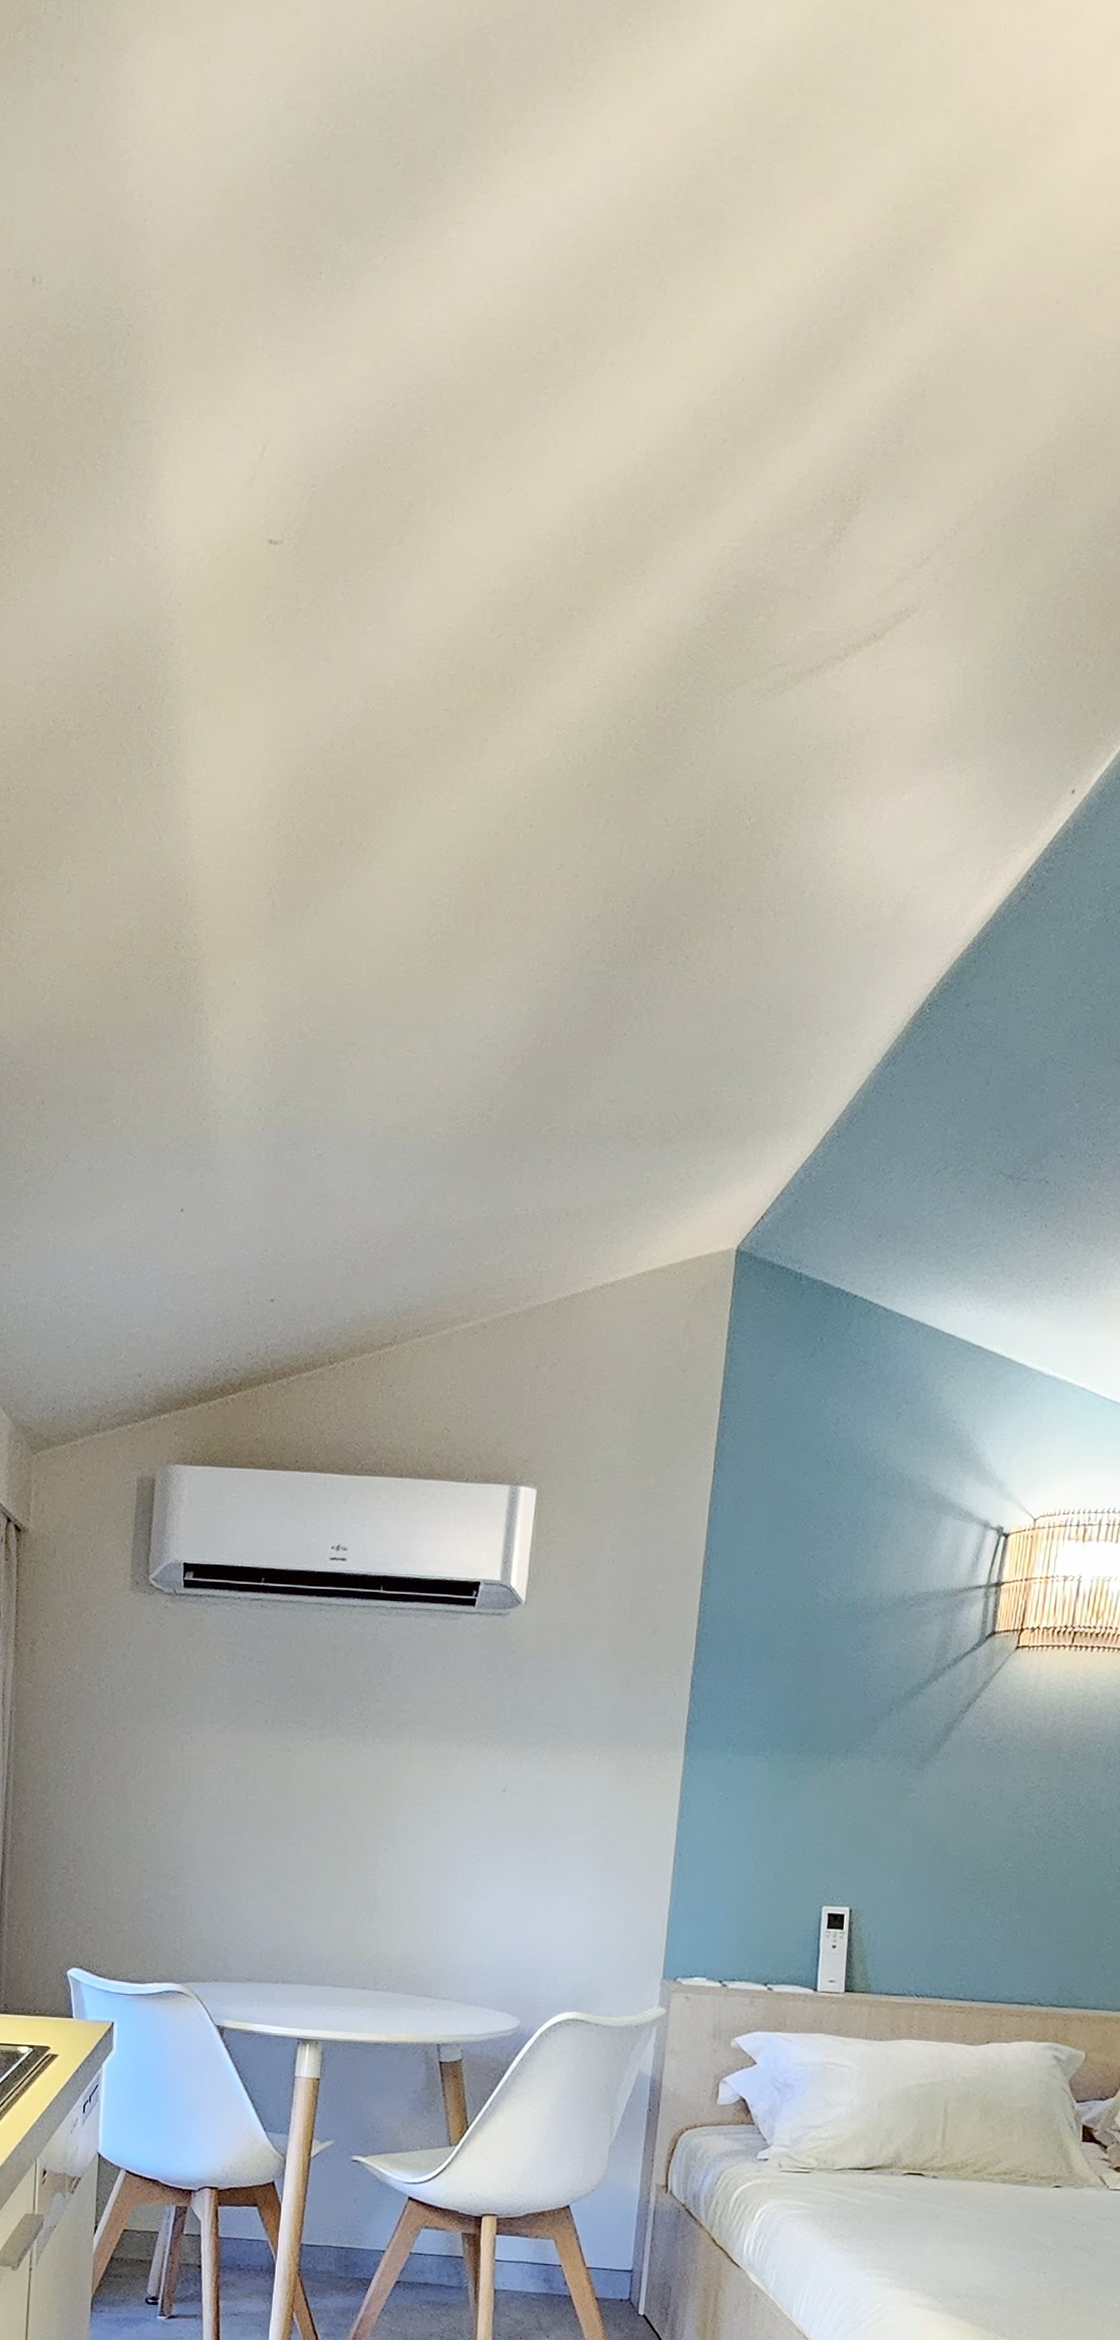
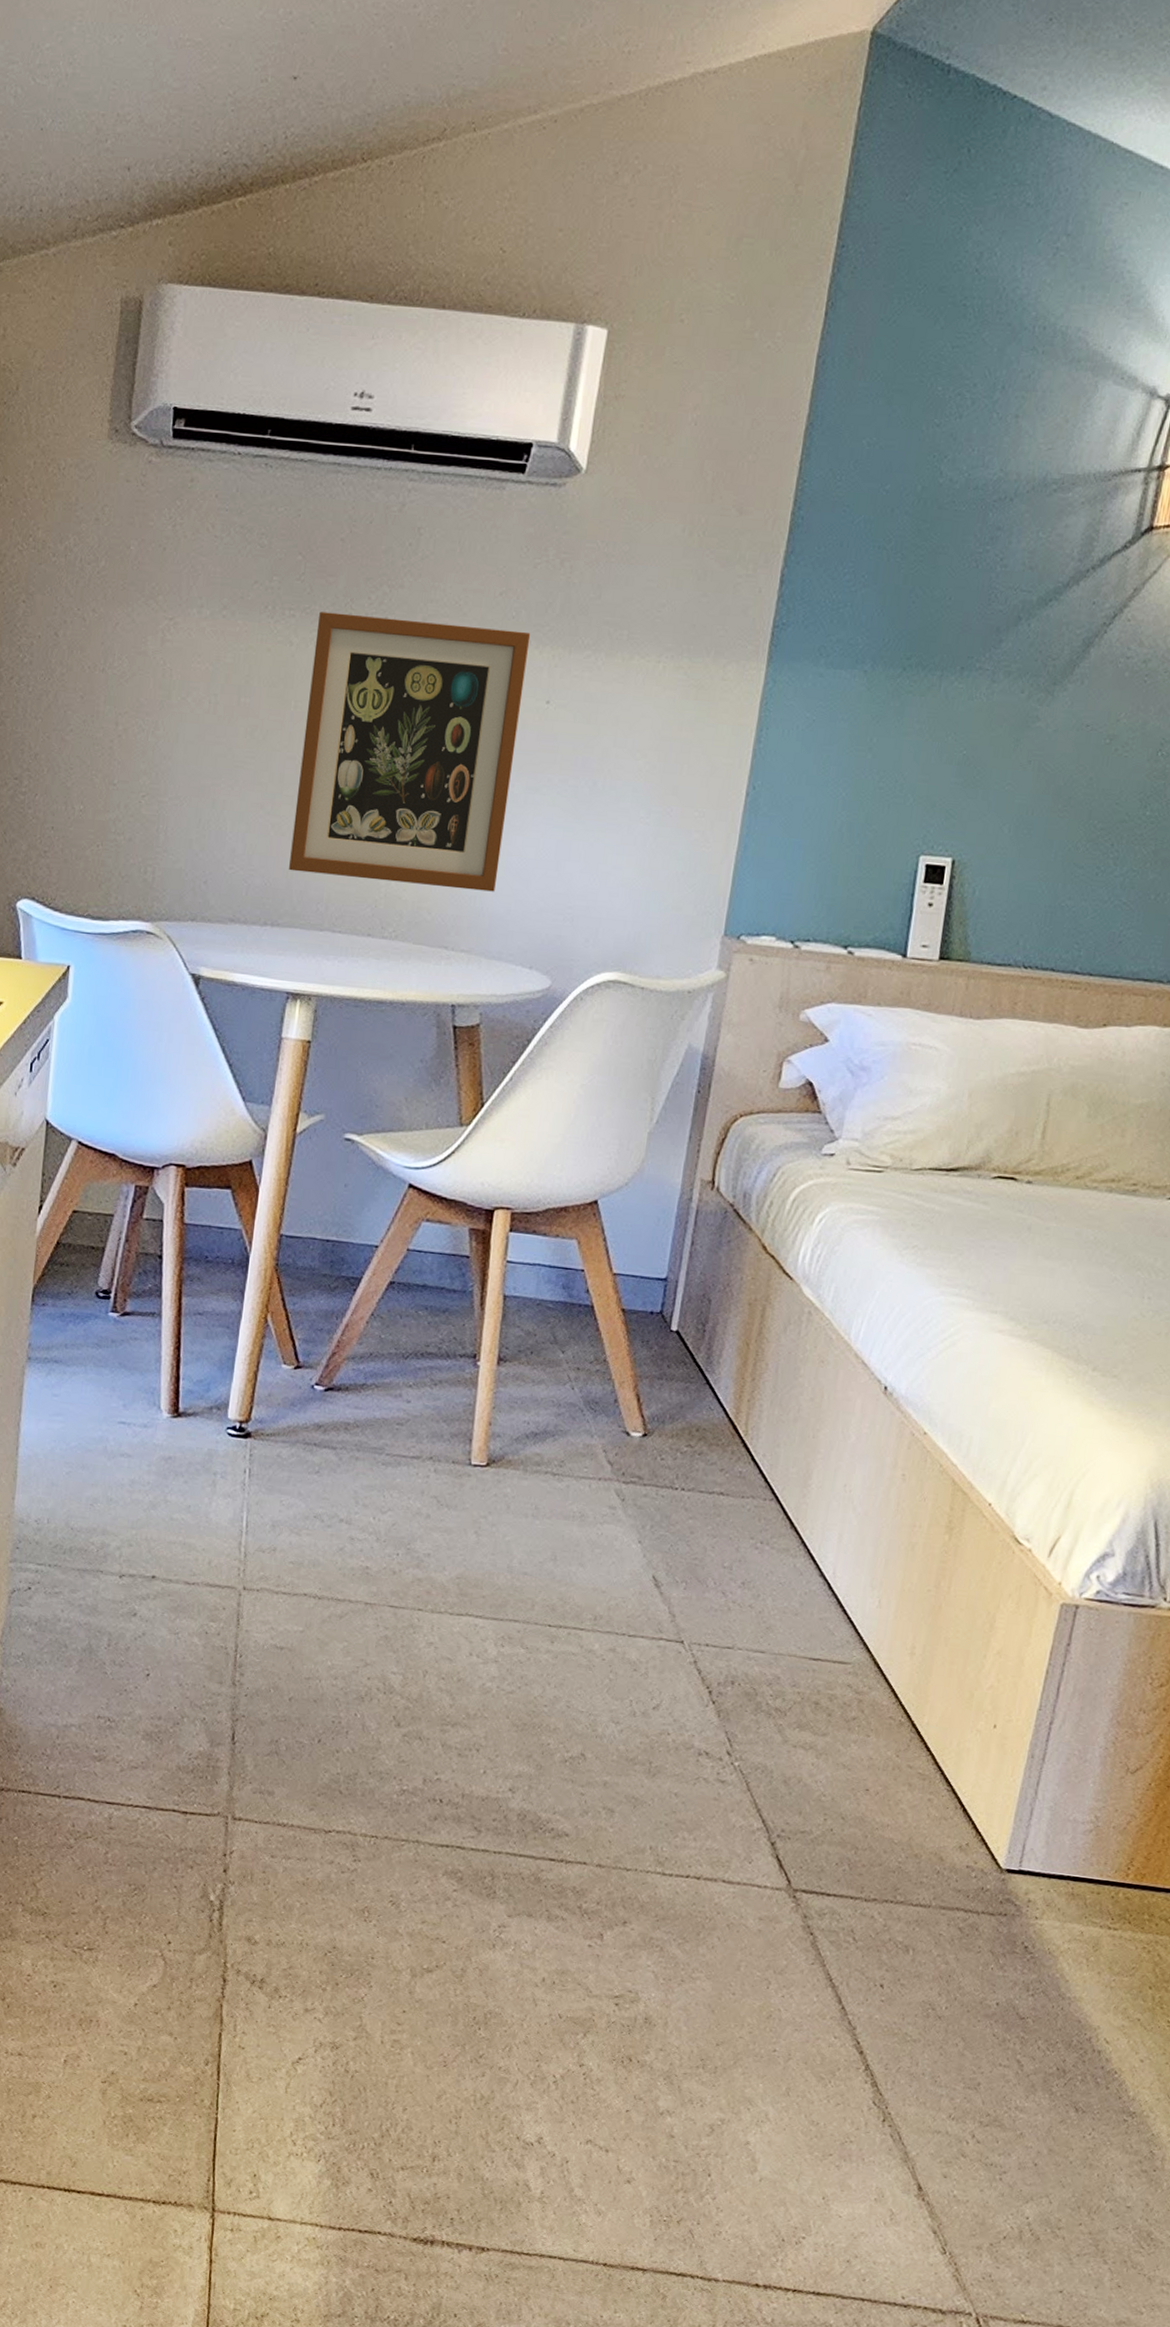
wall art: none [295,1723,487,1949] -> present [289,611,531,892]

